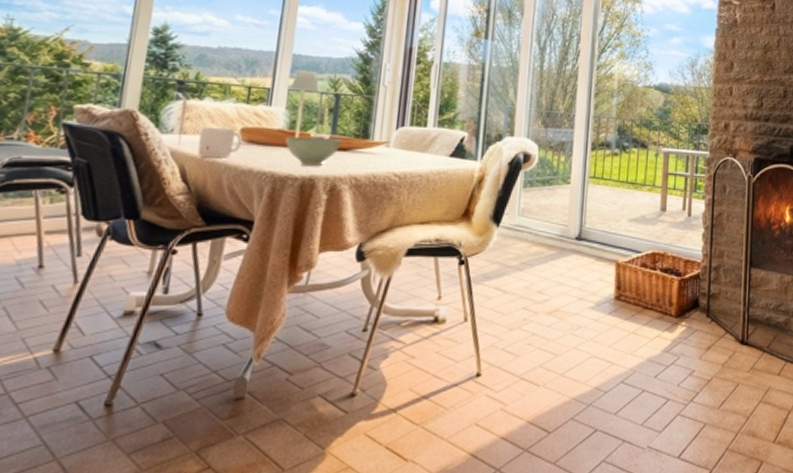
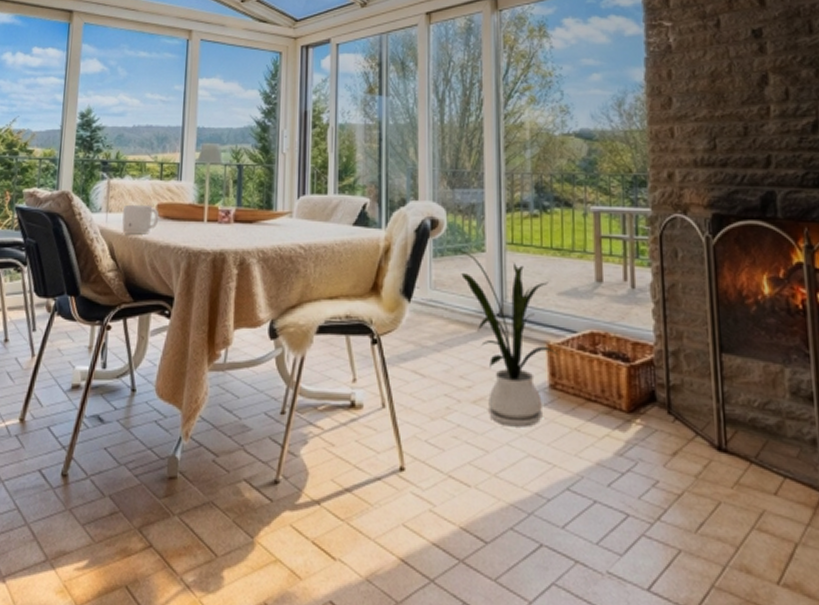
bowl: present [285,136,342,165] -> none [196,209,247,239]
house plant: none [544,182,625,333] -> present [456,250,559,427]

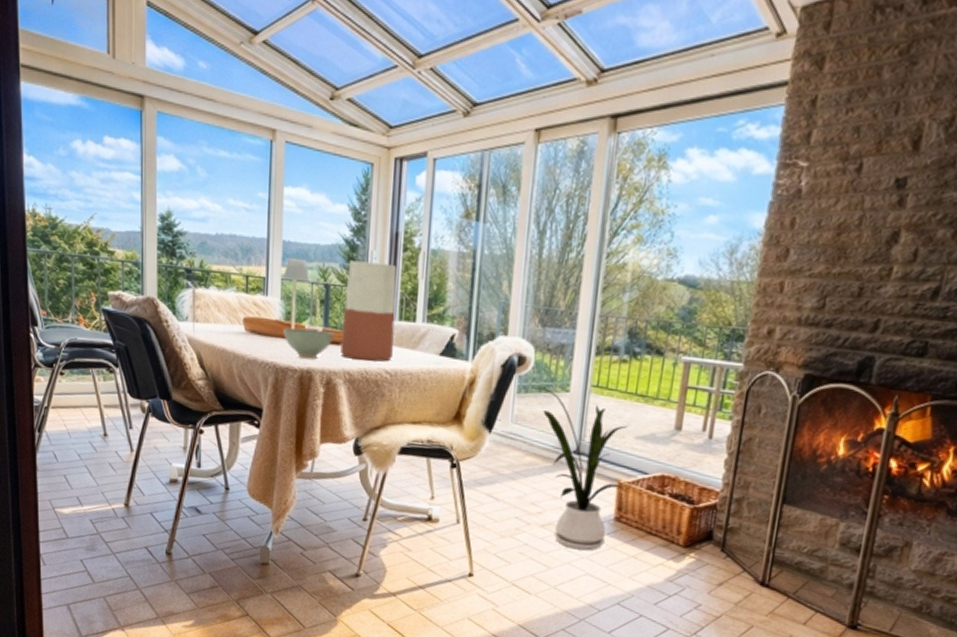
mug: present [122,204,160,235] -> none [209,316,246,347]
bowl: none [196,209,247,239] -> present [283,327,334,358]
vase: none [254,140,307,237] -> present [340,260,397,362]

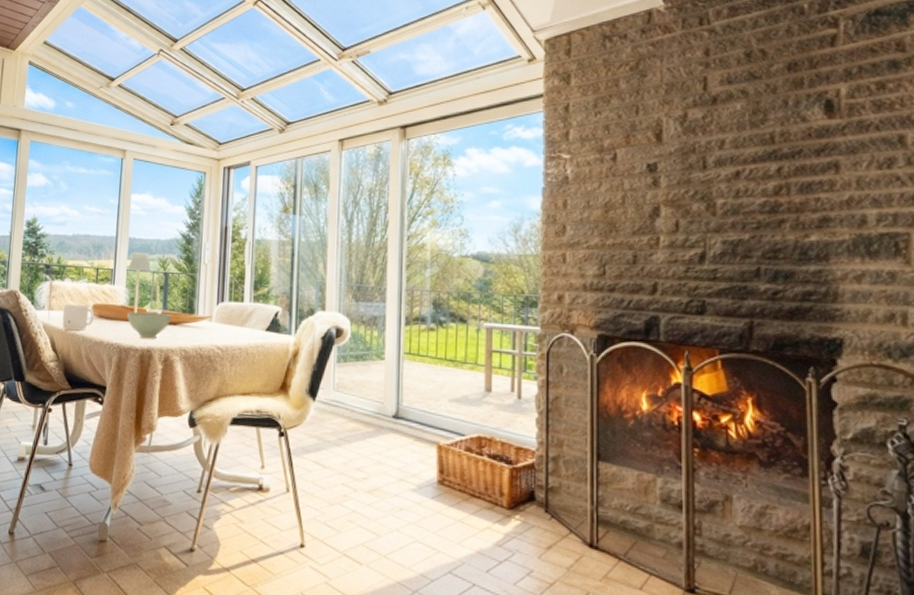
mug: none [209,316,246,347] -> present [62,304,95,331]
vase: present [340,260,397,362] -> none [177,252,226,339]
house plant: present [540,388,628,551] -> none [358,357,448,517]

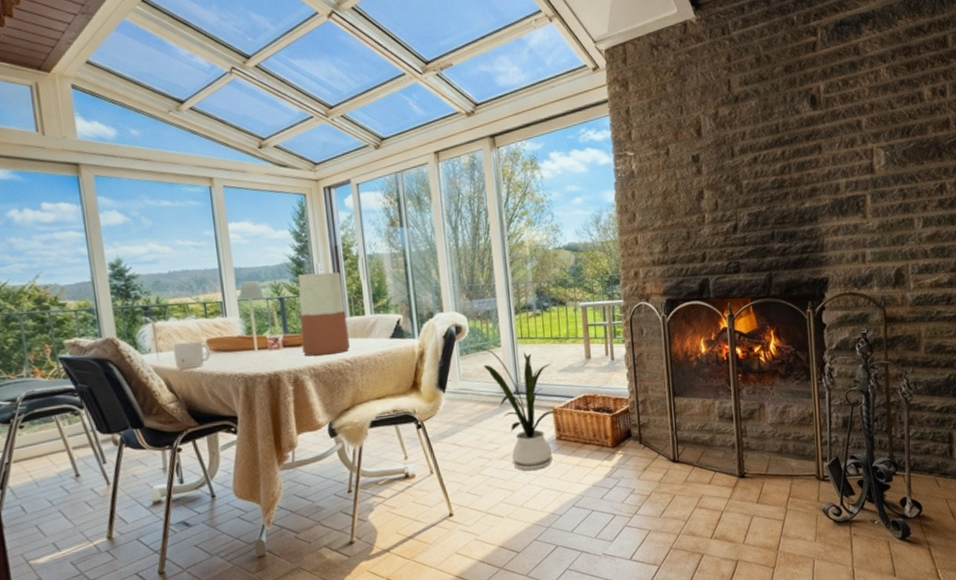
bowl: present [127,311,172,338] -> none [246,336,295,364]
vase: none [177,252,226,339] -> present [297,272,350,357]
house plant: none [358,357,448,517] -> present [478,348,562,471]

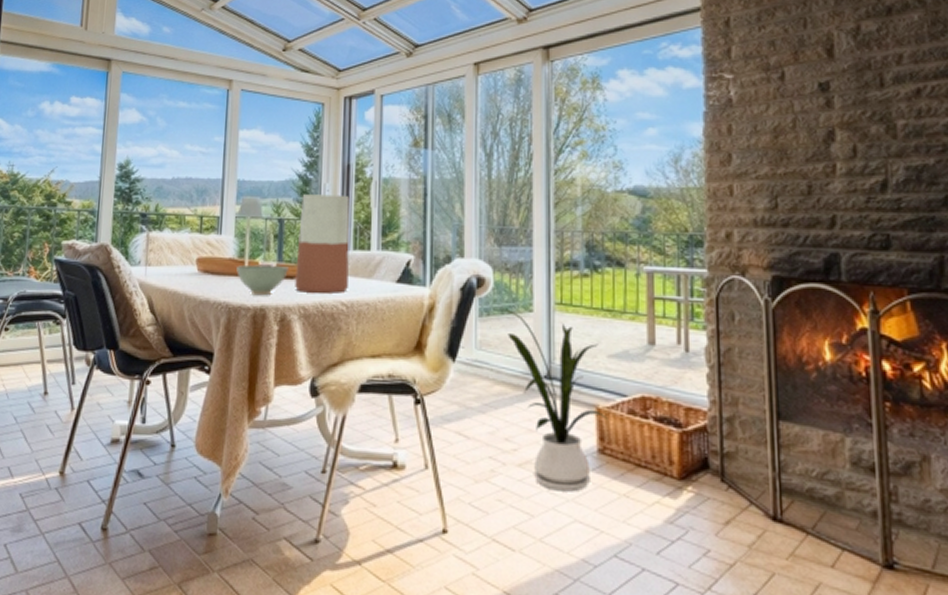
mug: present [173,341,211,370] -> none [161,258,199,289]
bowl: none [246,336,295,364] -> present [236,264,288,295]

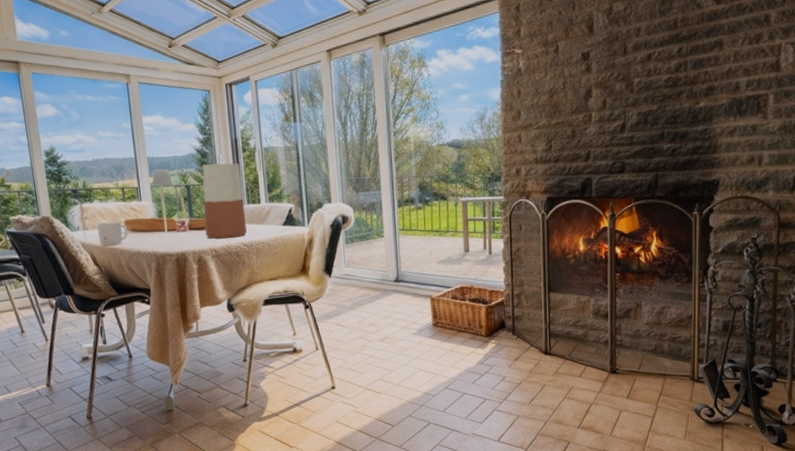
mug: none [161,258,199,289] -> present [97,221,129,246]
bowl: present [236,264,288,295] -> none [158,220,199,244]
house plant: present [503,310,608,492] -> none [362,237,439,354]

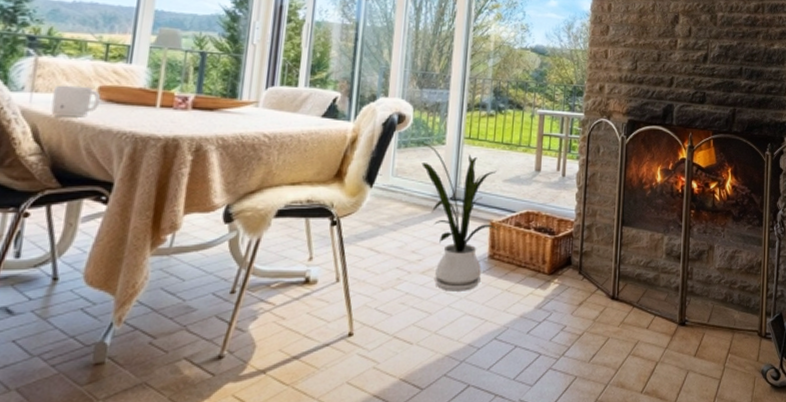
vase: present [202,163,247,239] -> none [214,30,280,126]
house plant: none [362,237,439,354] -> present [419,143,499,292]

